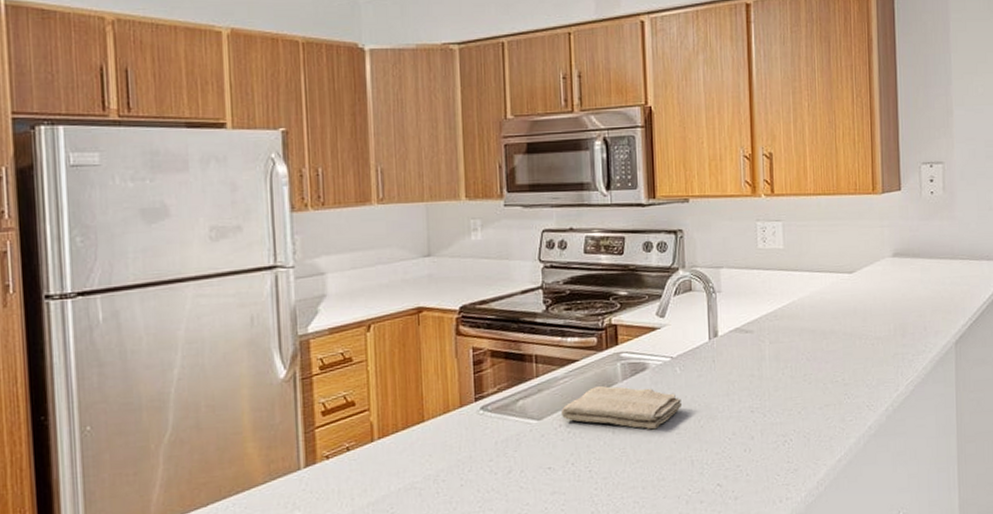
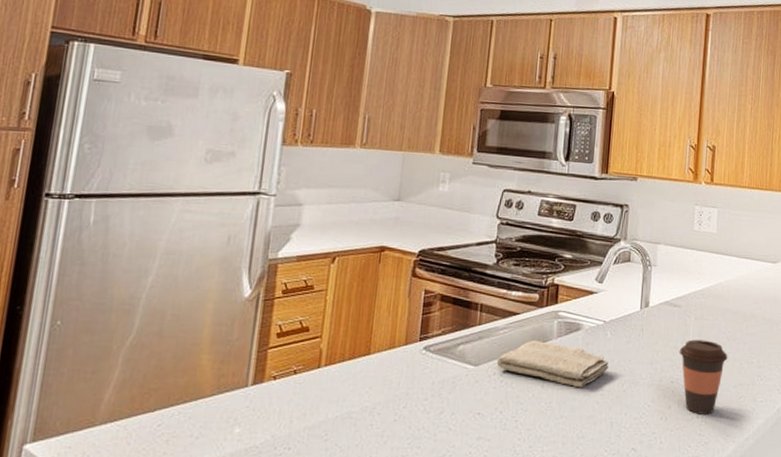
coffee cup: none [756,363,810,442] -> present [679,339,728,414]

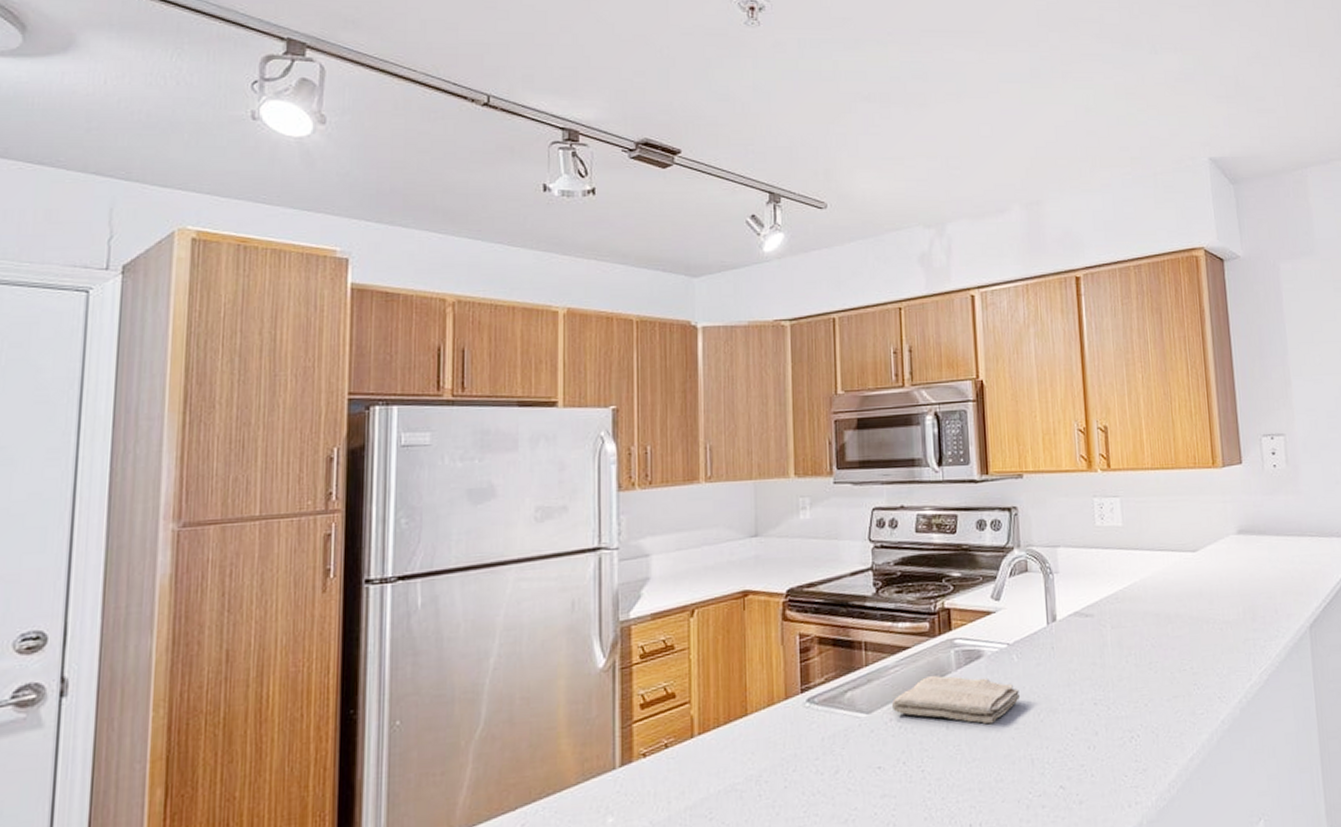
coffee cup: present [679,339,728,414] -> none [1098,650,1156,738]

